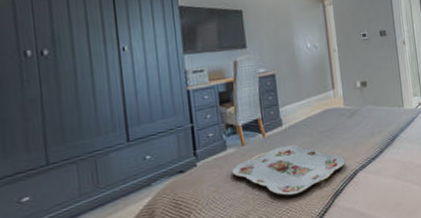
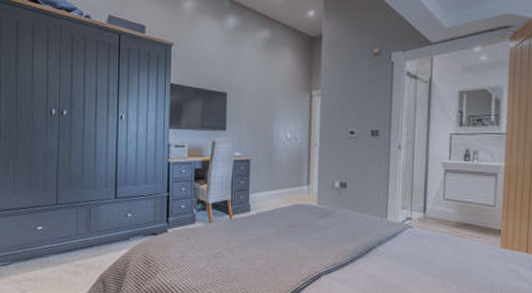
serving tray: present [231,145,345,196] -> none [197,232,310,281]

